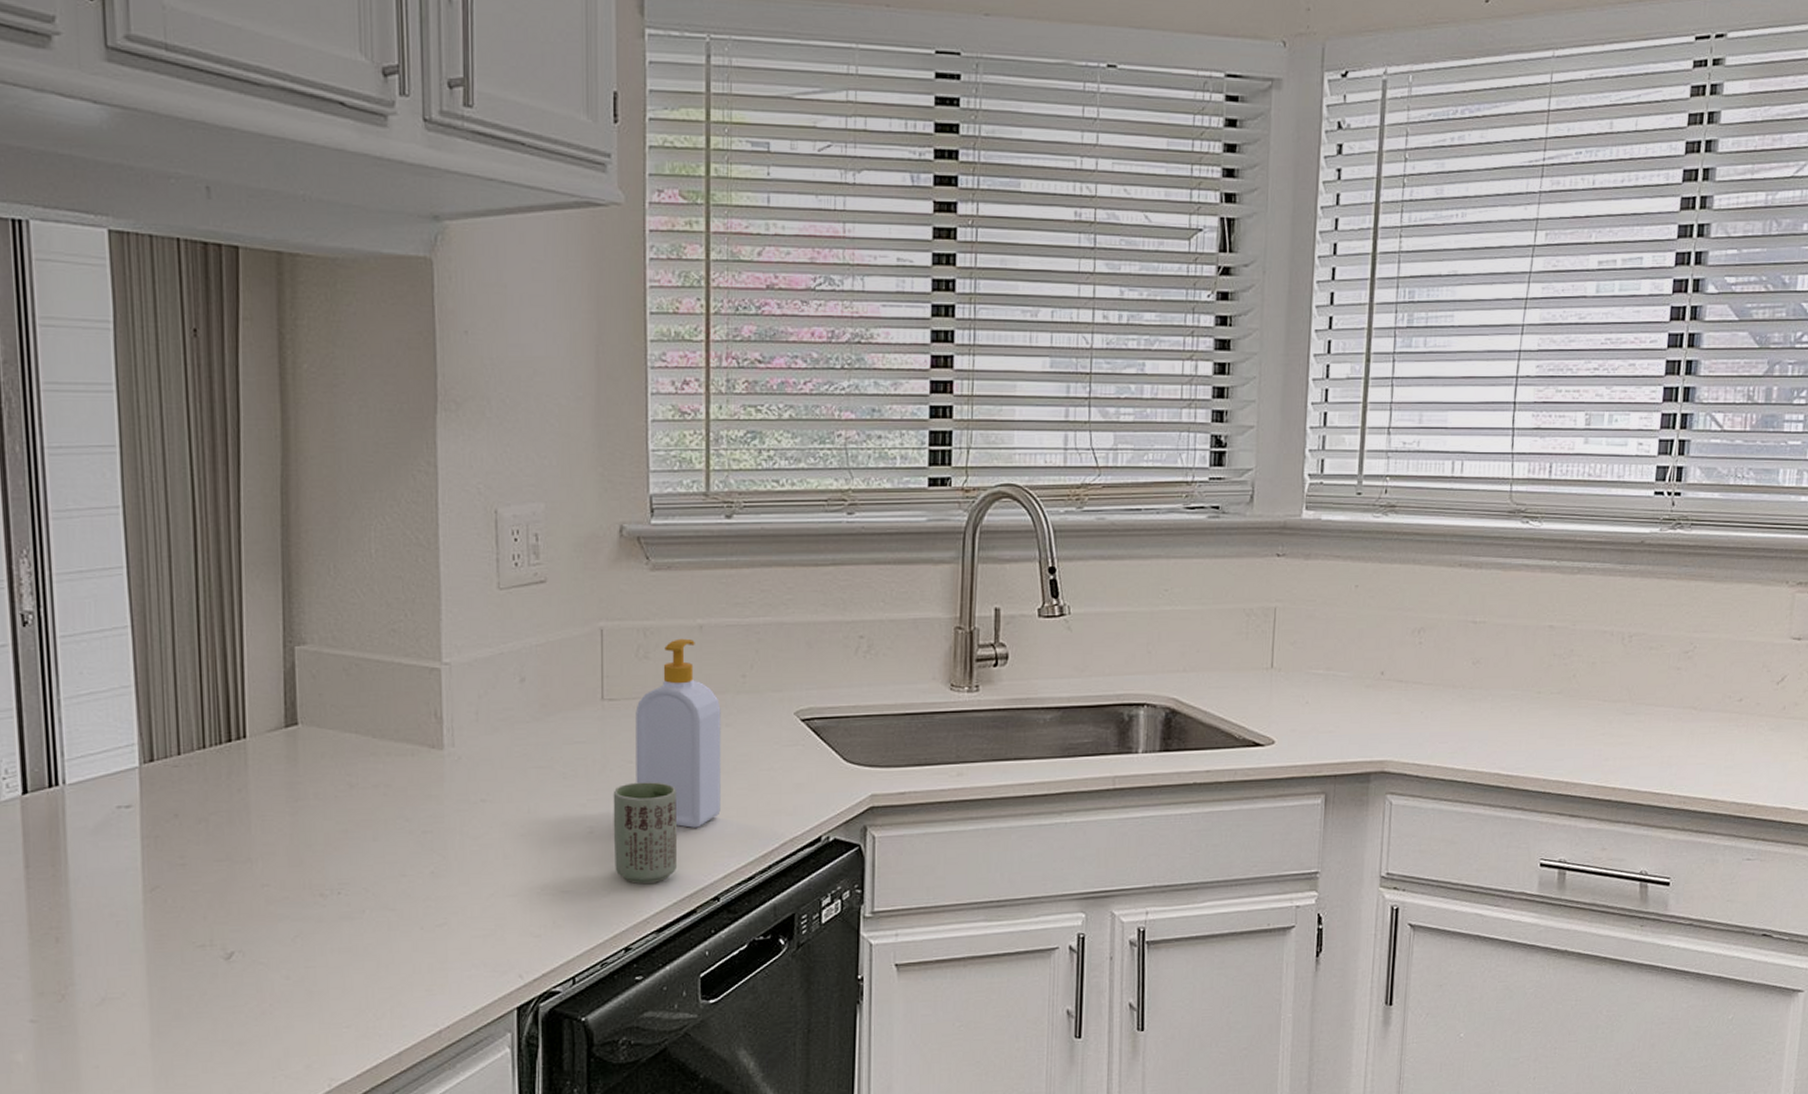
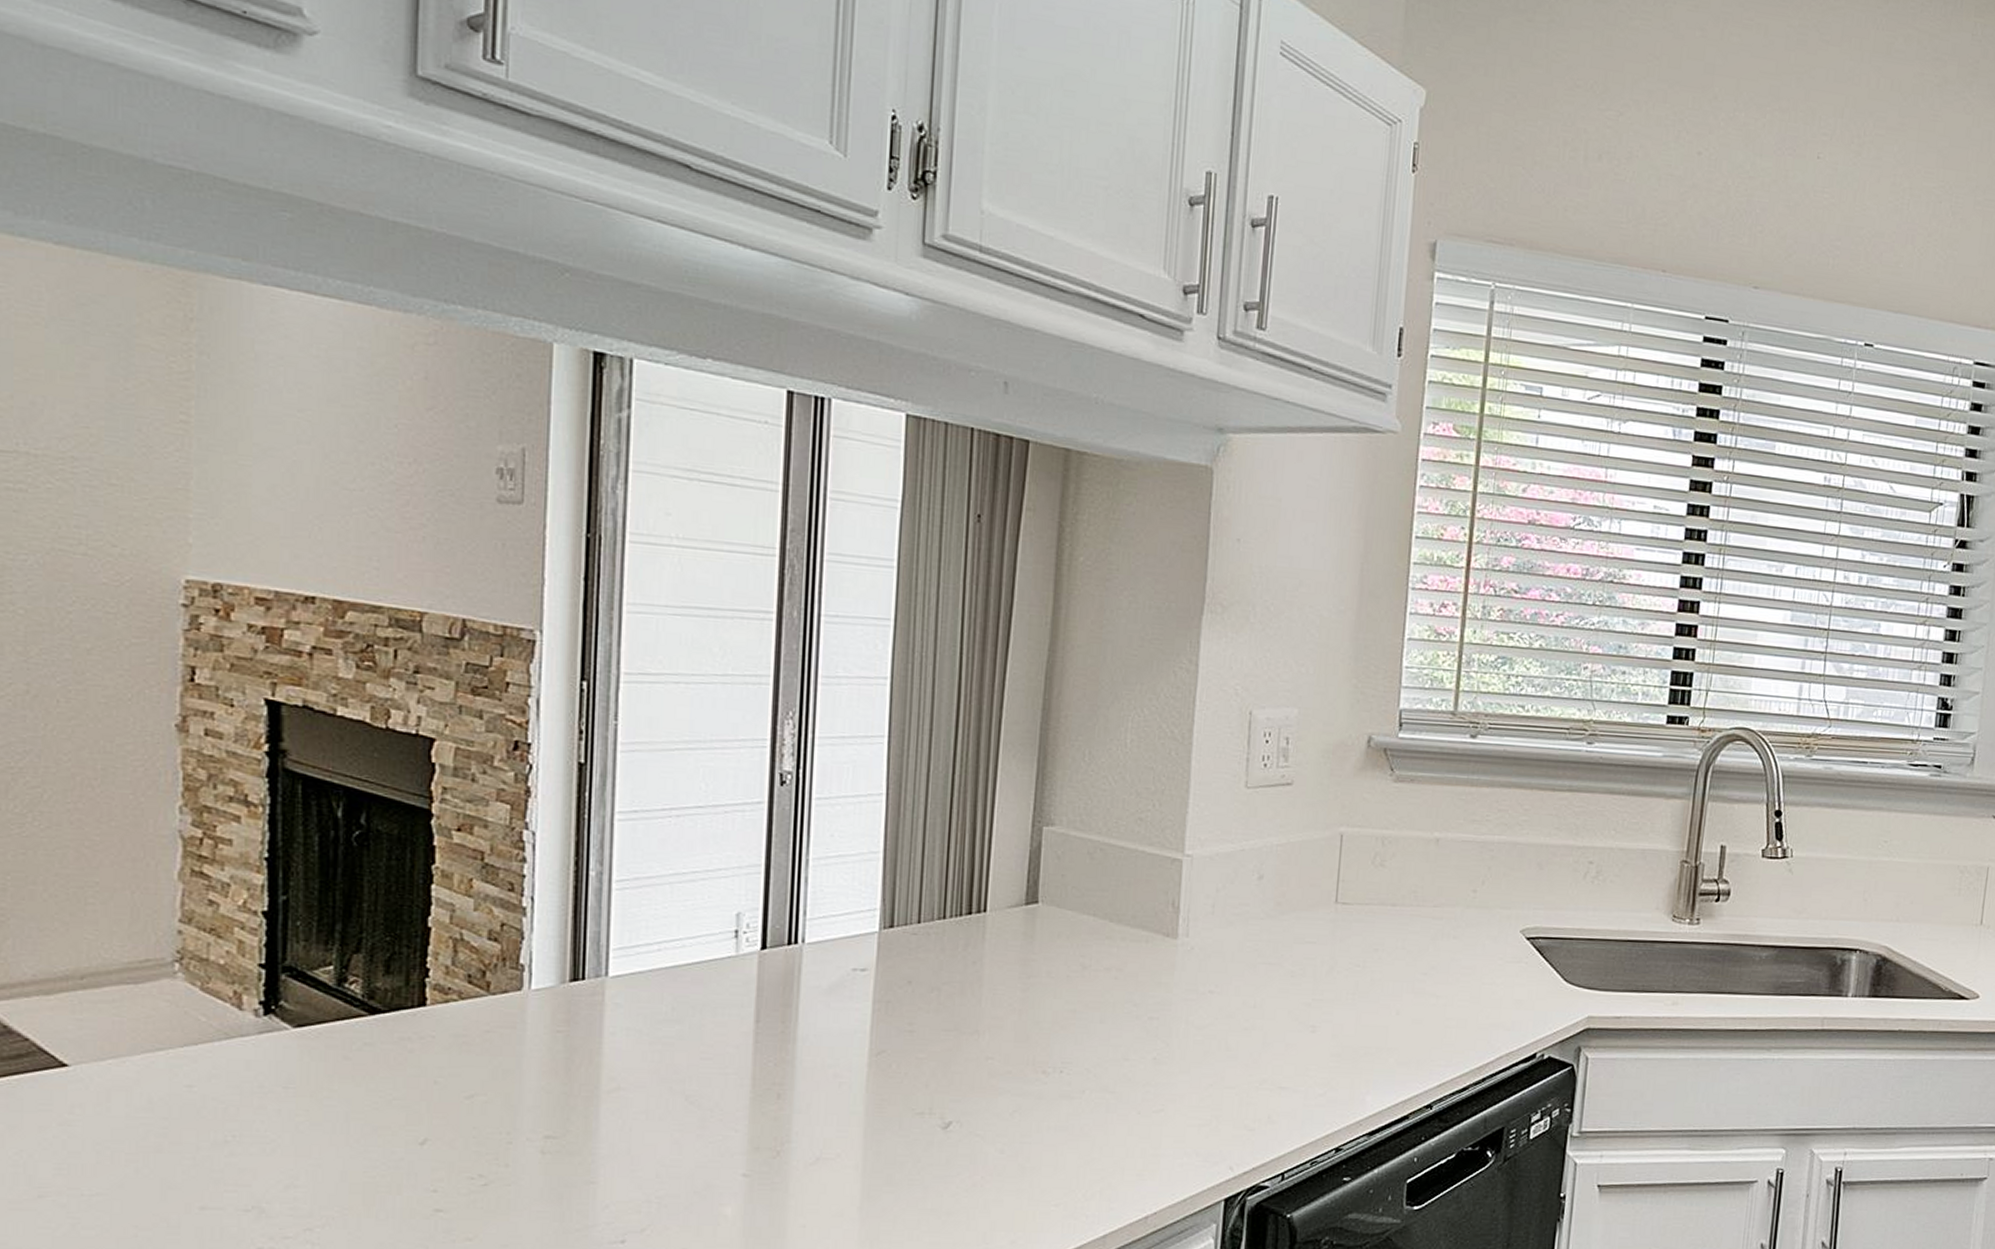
cup: present [613,782,678,884] -> none [1333,986,1400,1086]
soap bottle: present [635,638,721,828] -> none [1361,849,1450,1035]

